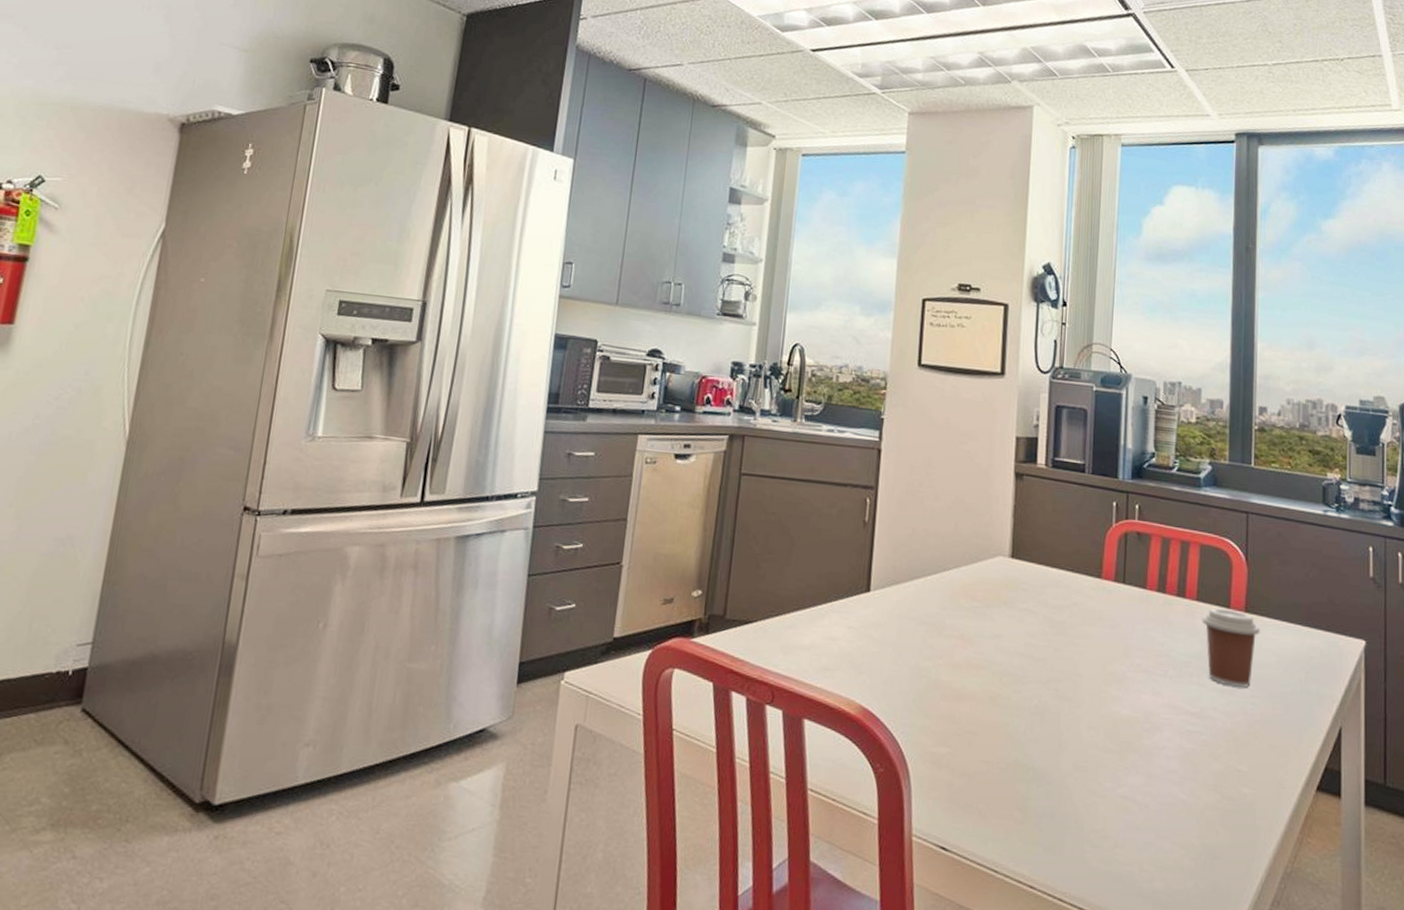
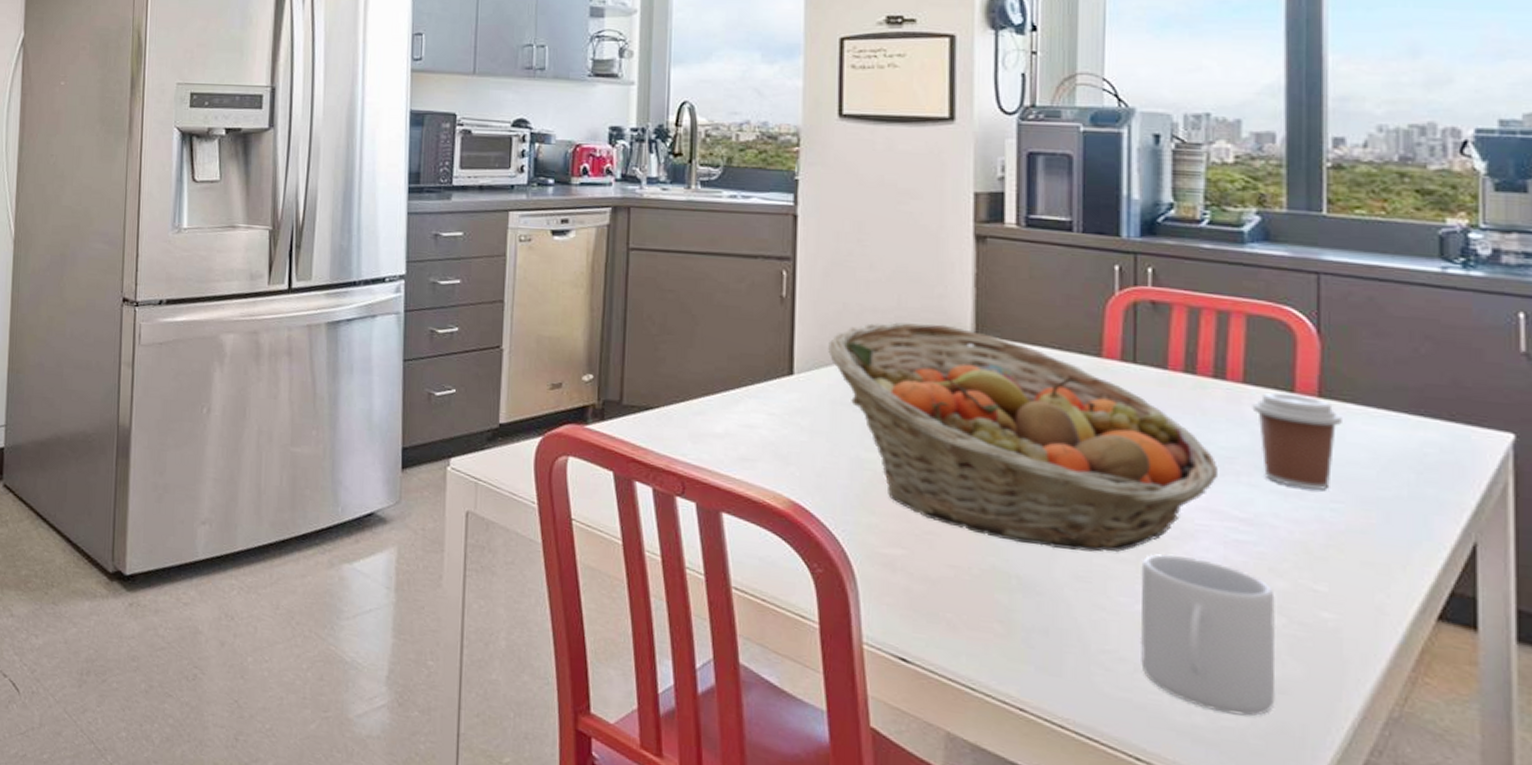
fruit basket: none [899,546,1178,745] -> present [828,322,1218,553]
mug: none [1119,744,1213,880] -> present [1140,554,1276,716]

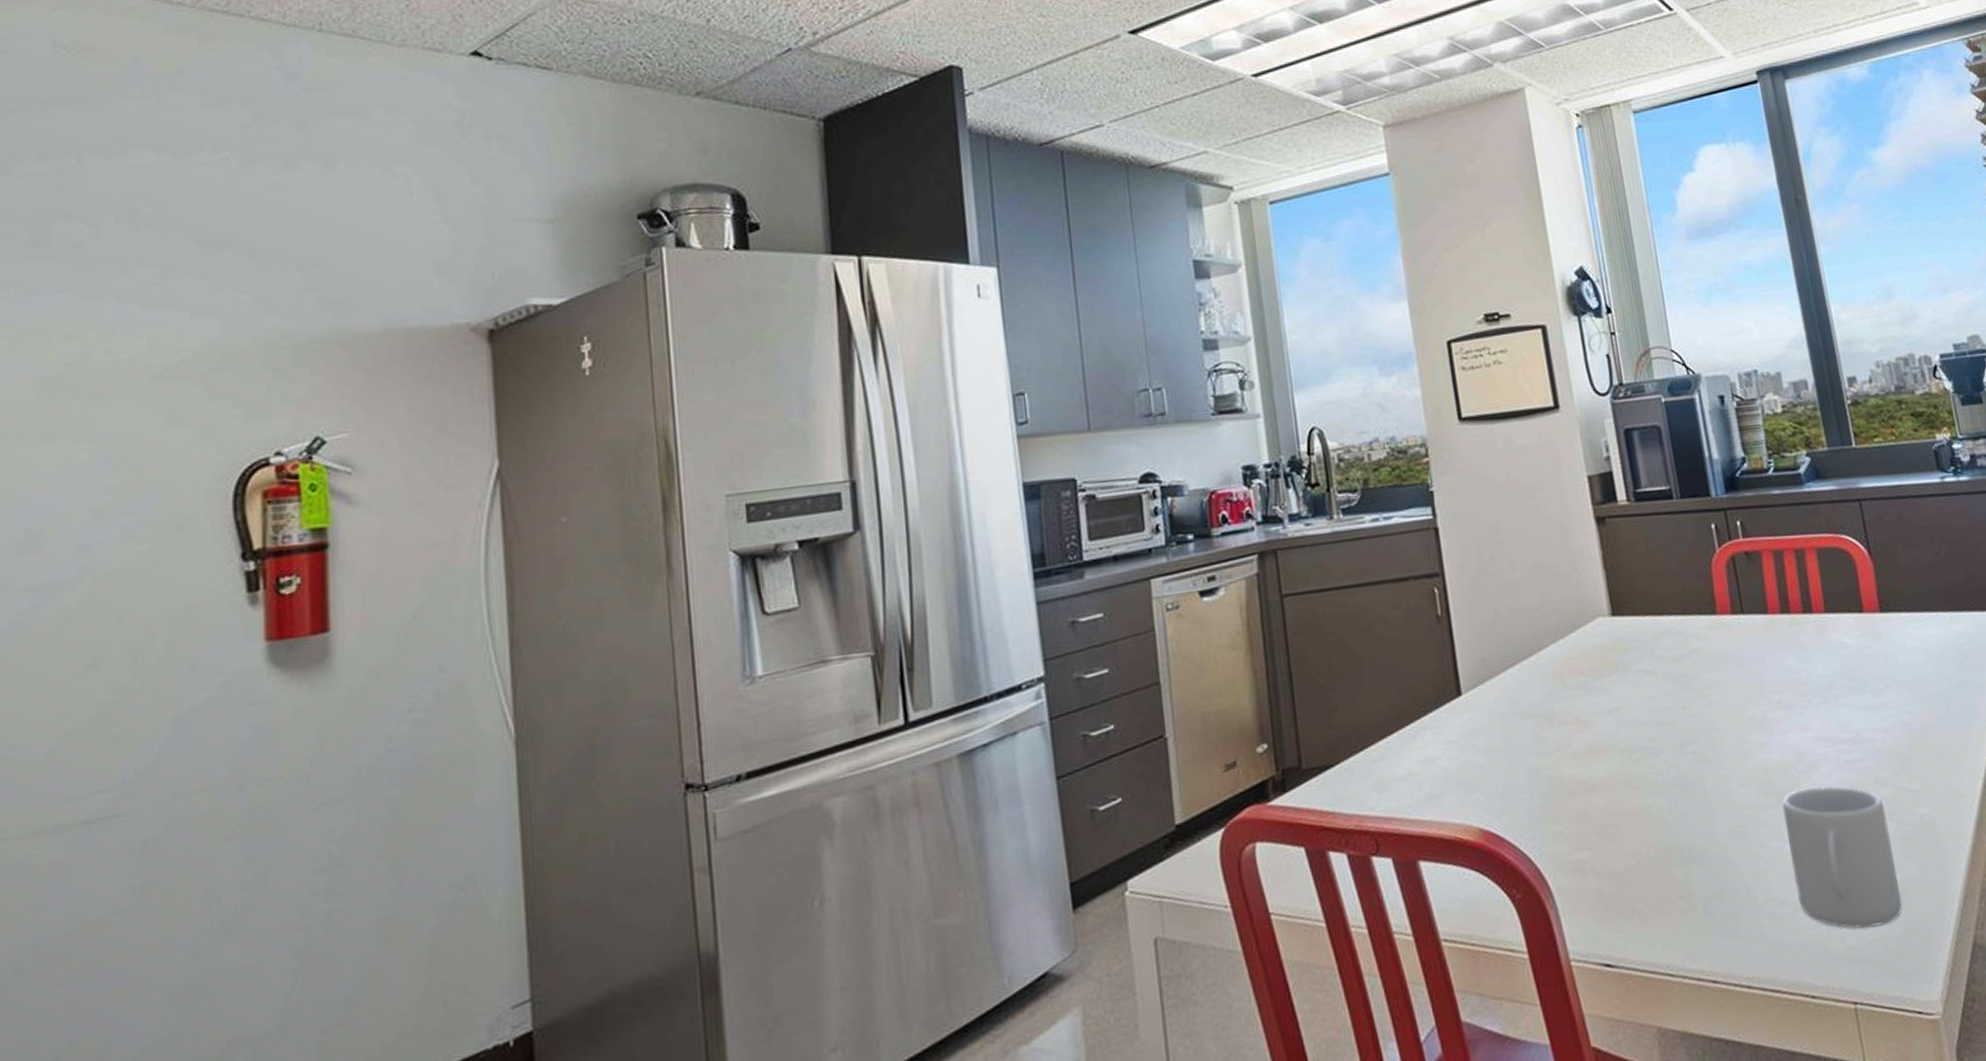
fruit basket: present [828,322,1218,553] -> none [1488,611,1823,815]
coffee cup: present [1252,392,1342,490] -> none [1835,613,1903,699]

